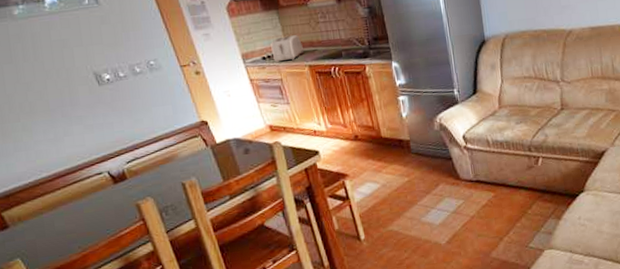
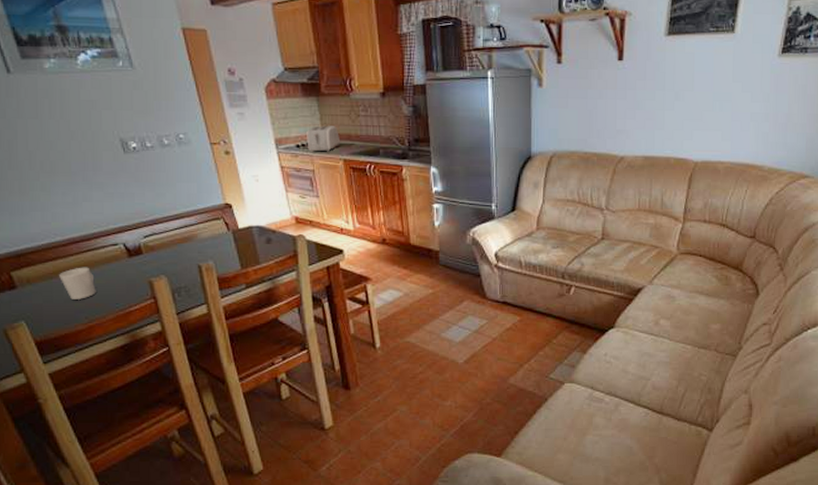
cup: none [49,198,87,232] -> present [59,267,96,301]

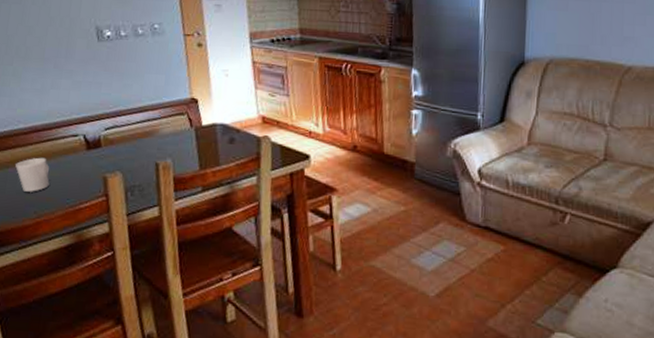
toaster: present [307,125,341,153] -> none [282,20,318,49]

